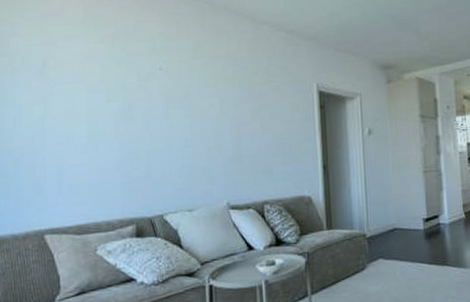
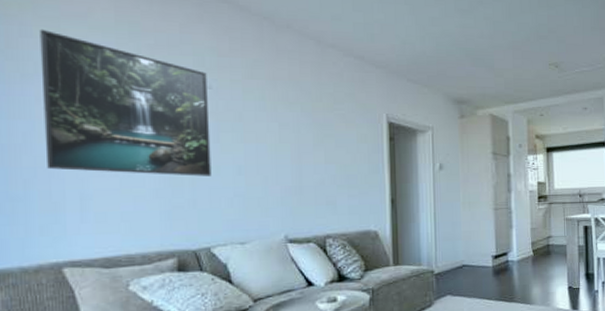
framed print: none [25,28,163,150] -> present [40,29,212,176]

